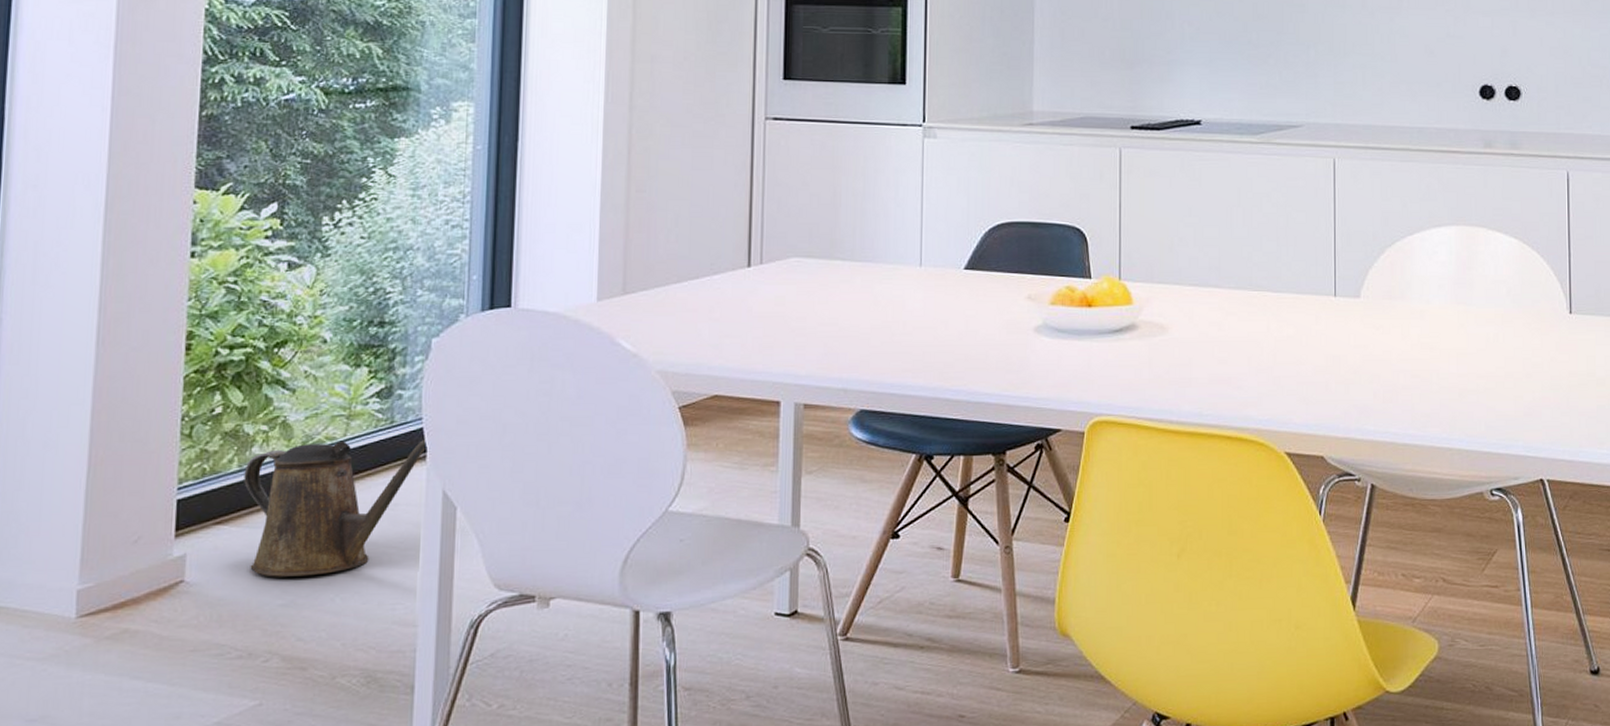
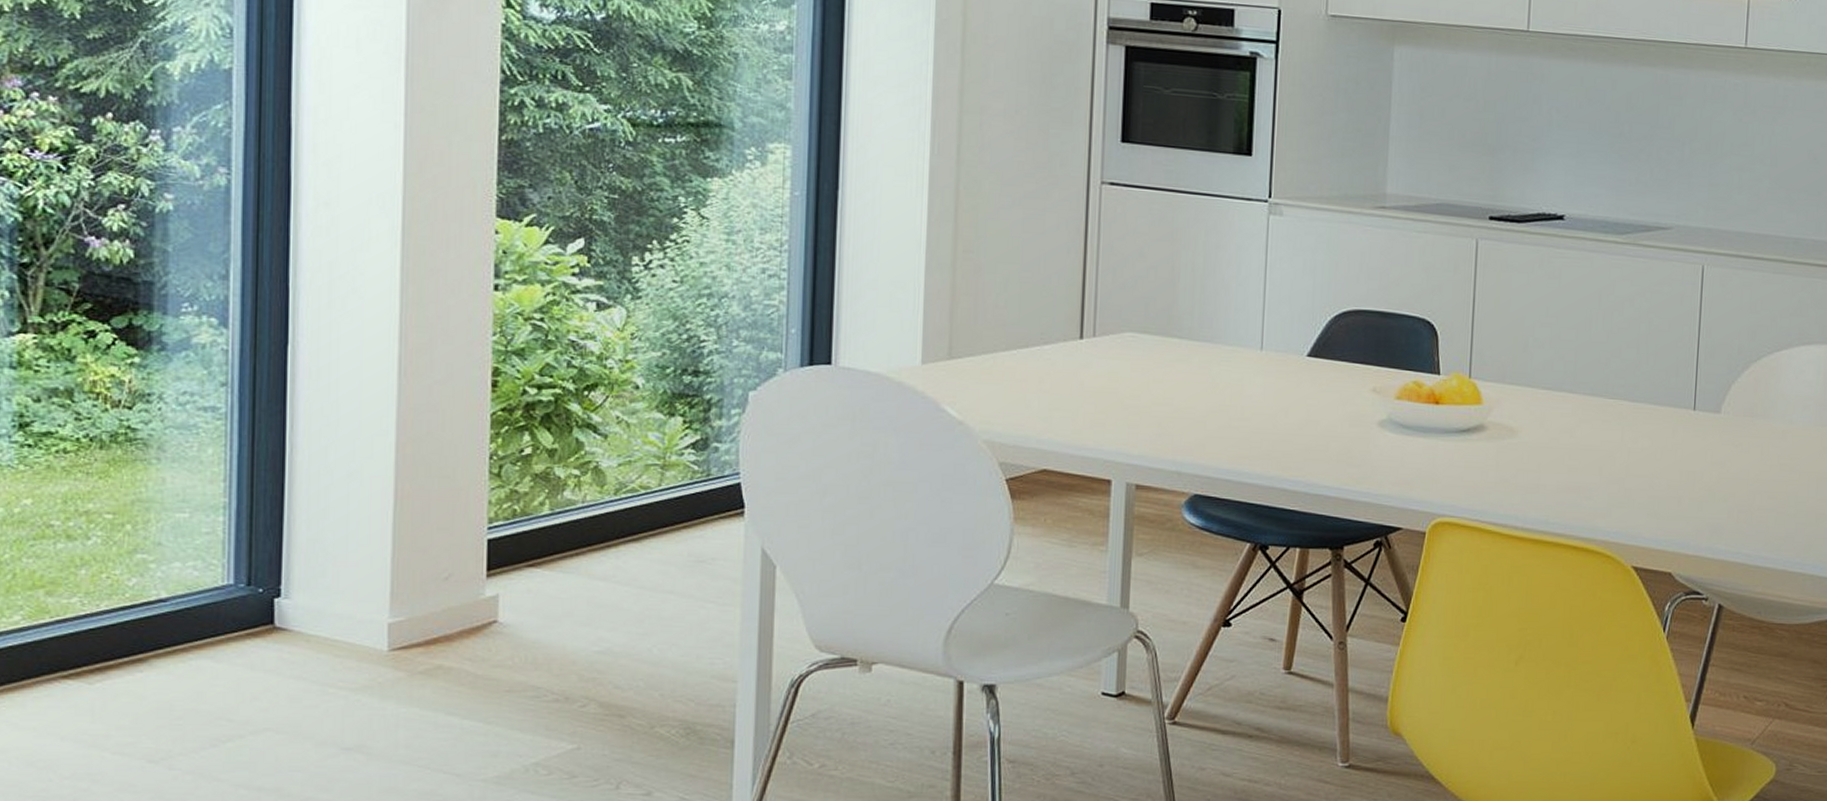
watering can: present [244,437,427,577] -> none [556,490,745,625]

